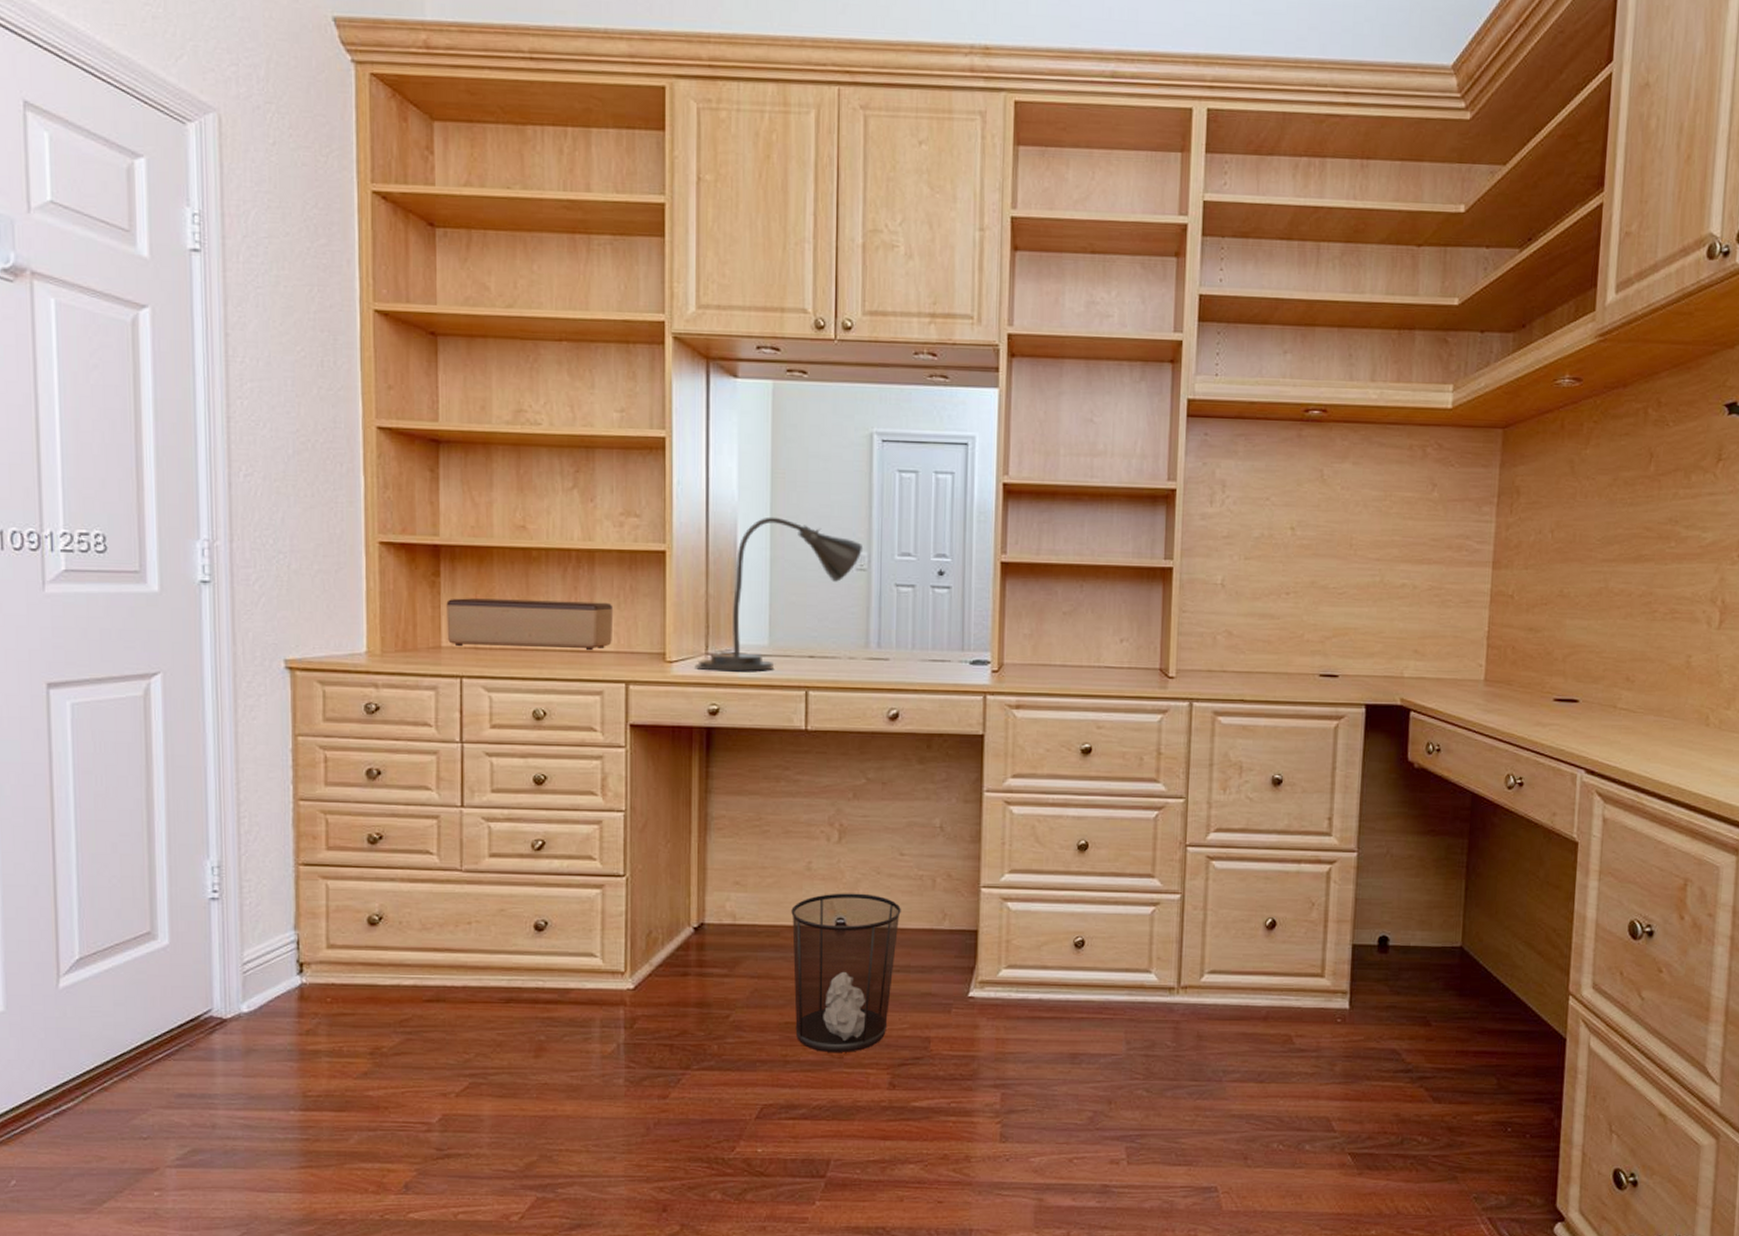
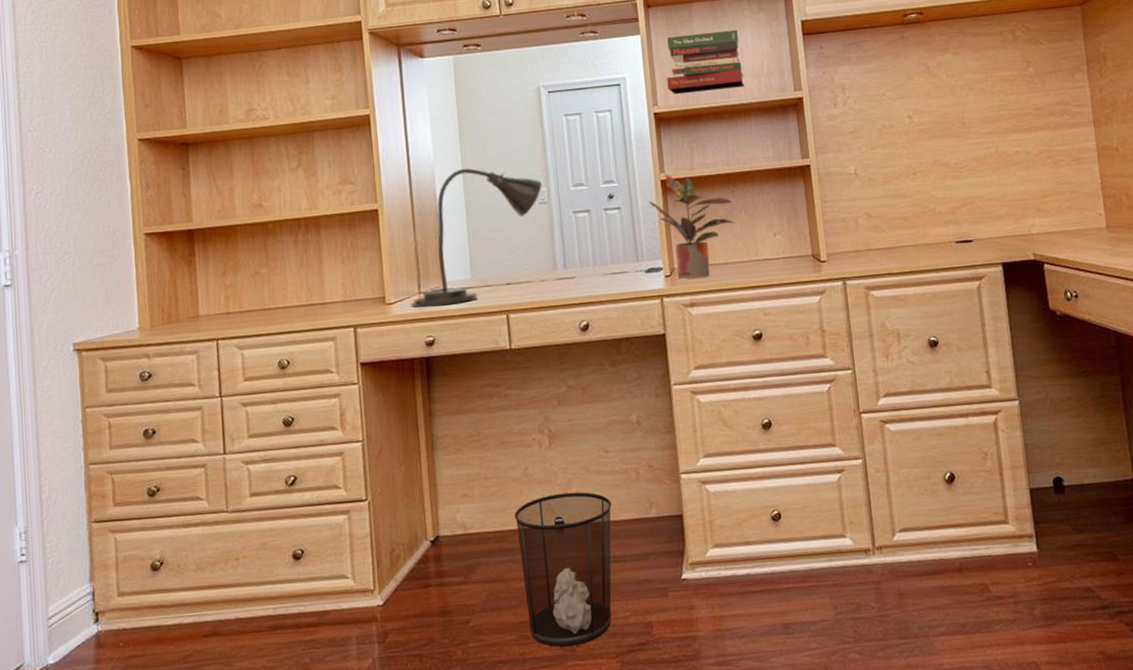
decorative box: present [446,598,614,651] -> none [201,259,340,314]
potted plant: none [984,556,1079,678] -> present [649,174,735,280]
books: none [1023,395,1114,467] -> present [666,29,744,95]

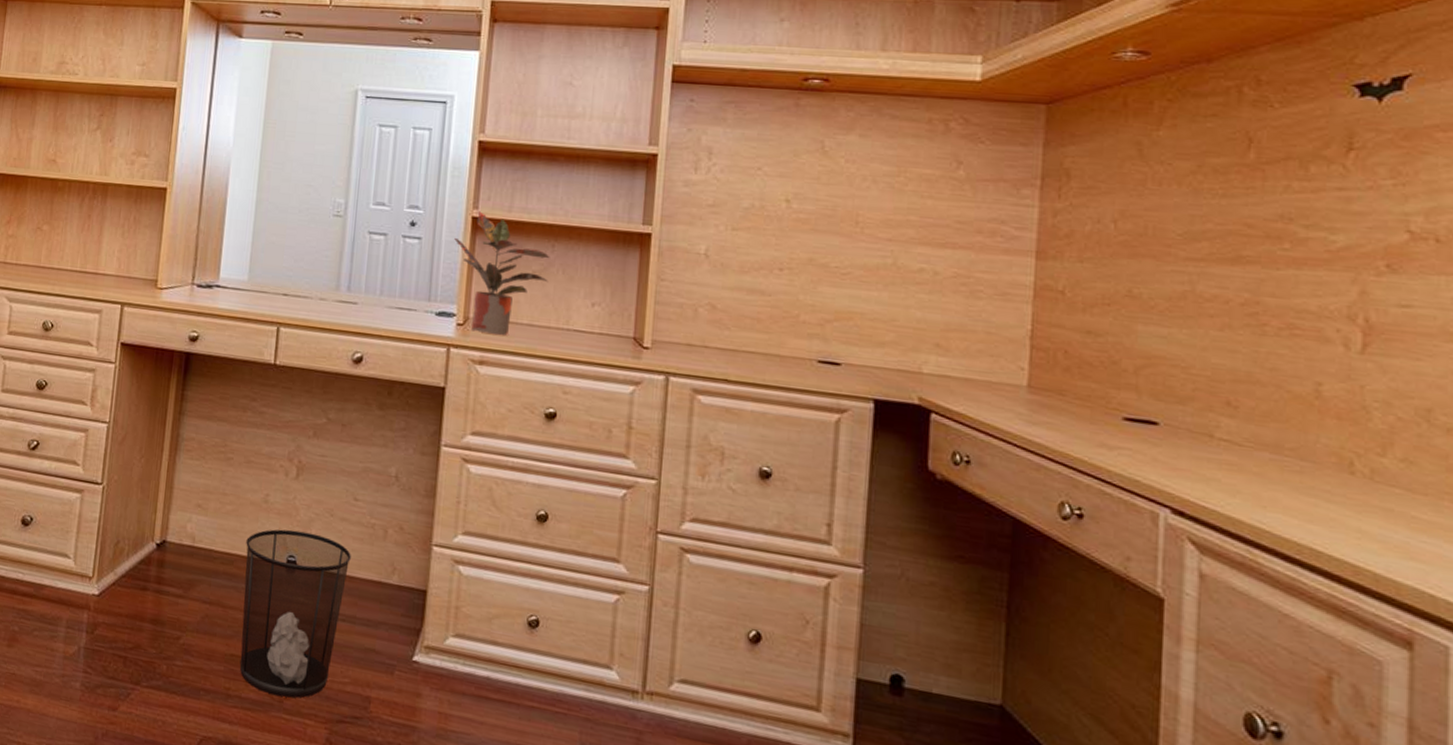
desk lamp: present [410,168,543,307] -> none [181,162,341,305]
books: present [666,29,744,95] -> none [499,58,595,130]

